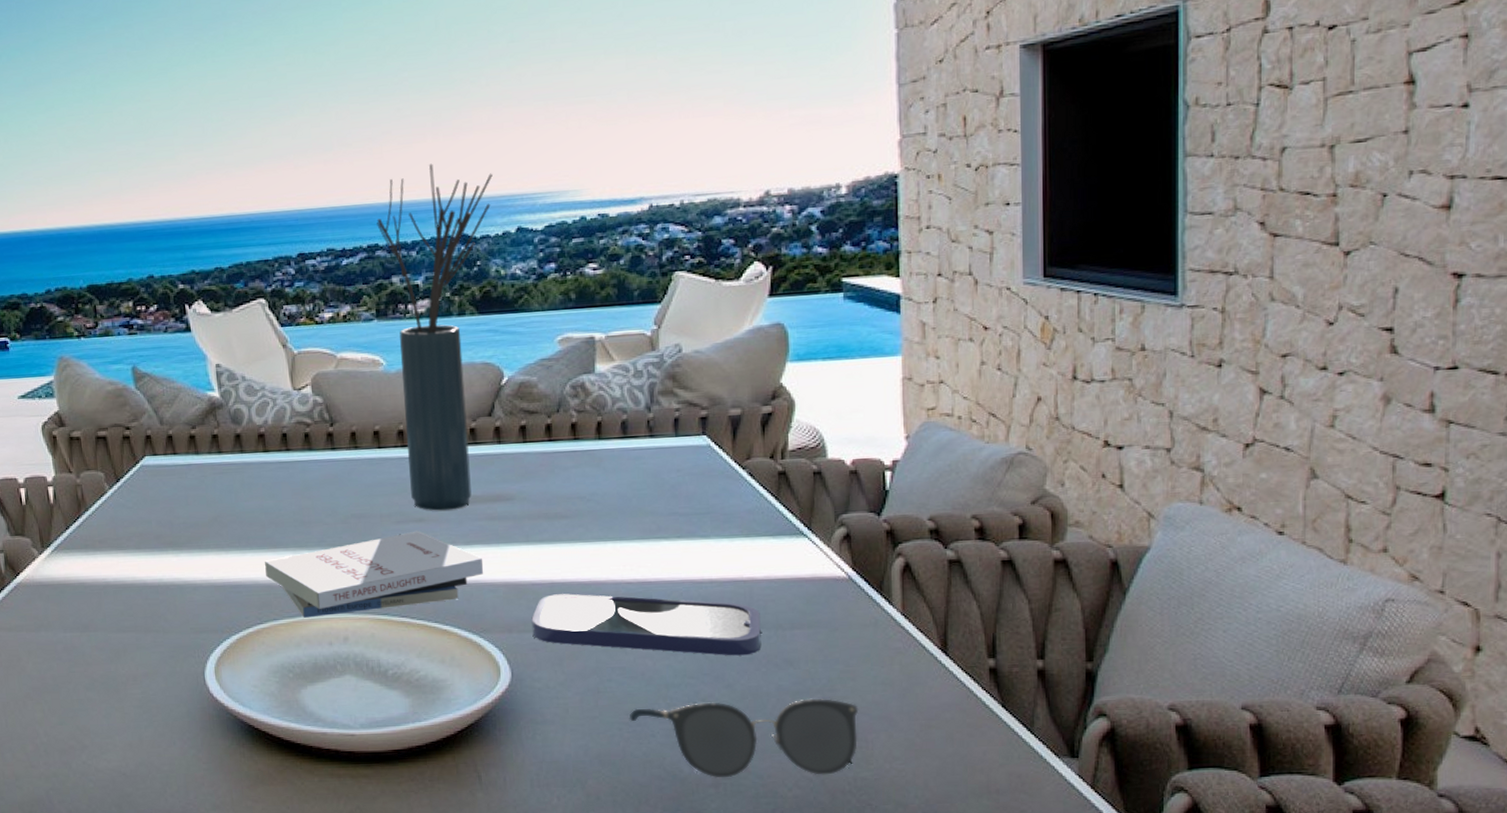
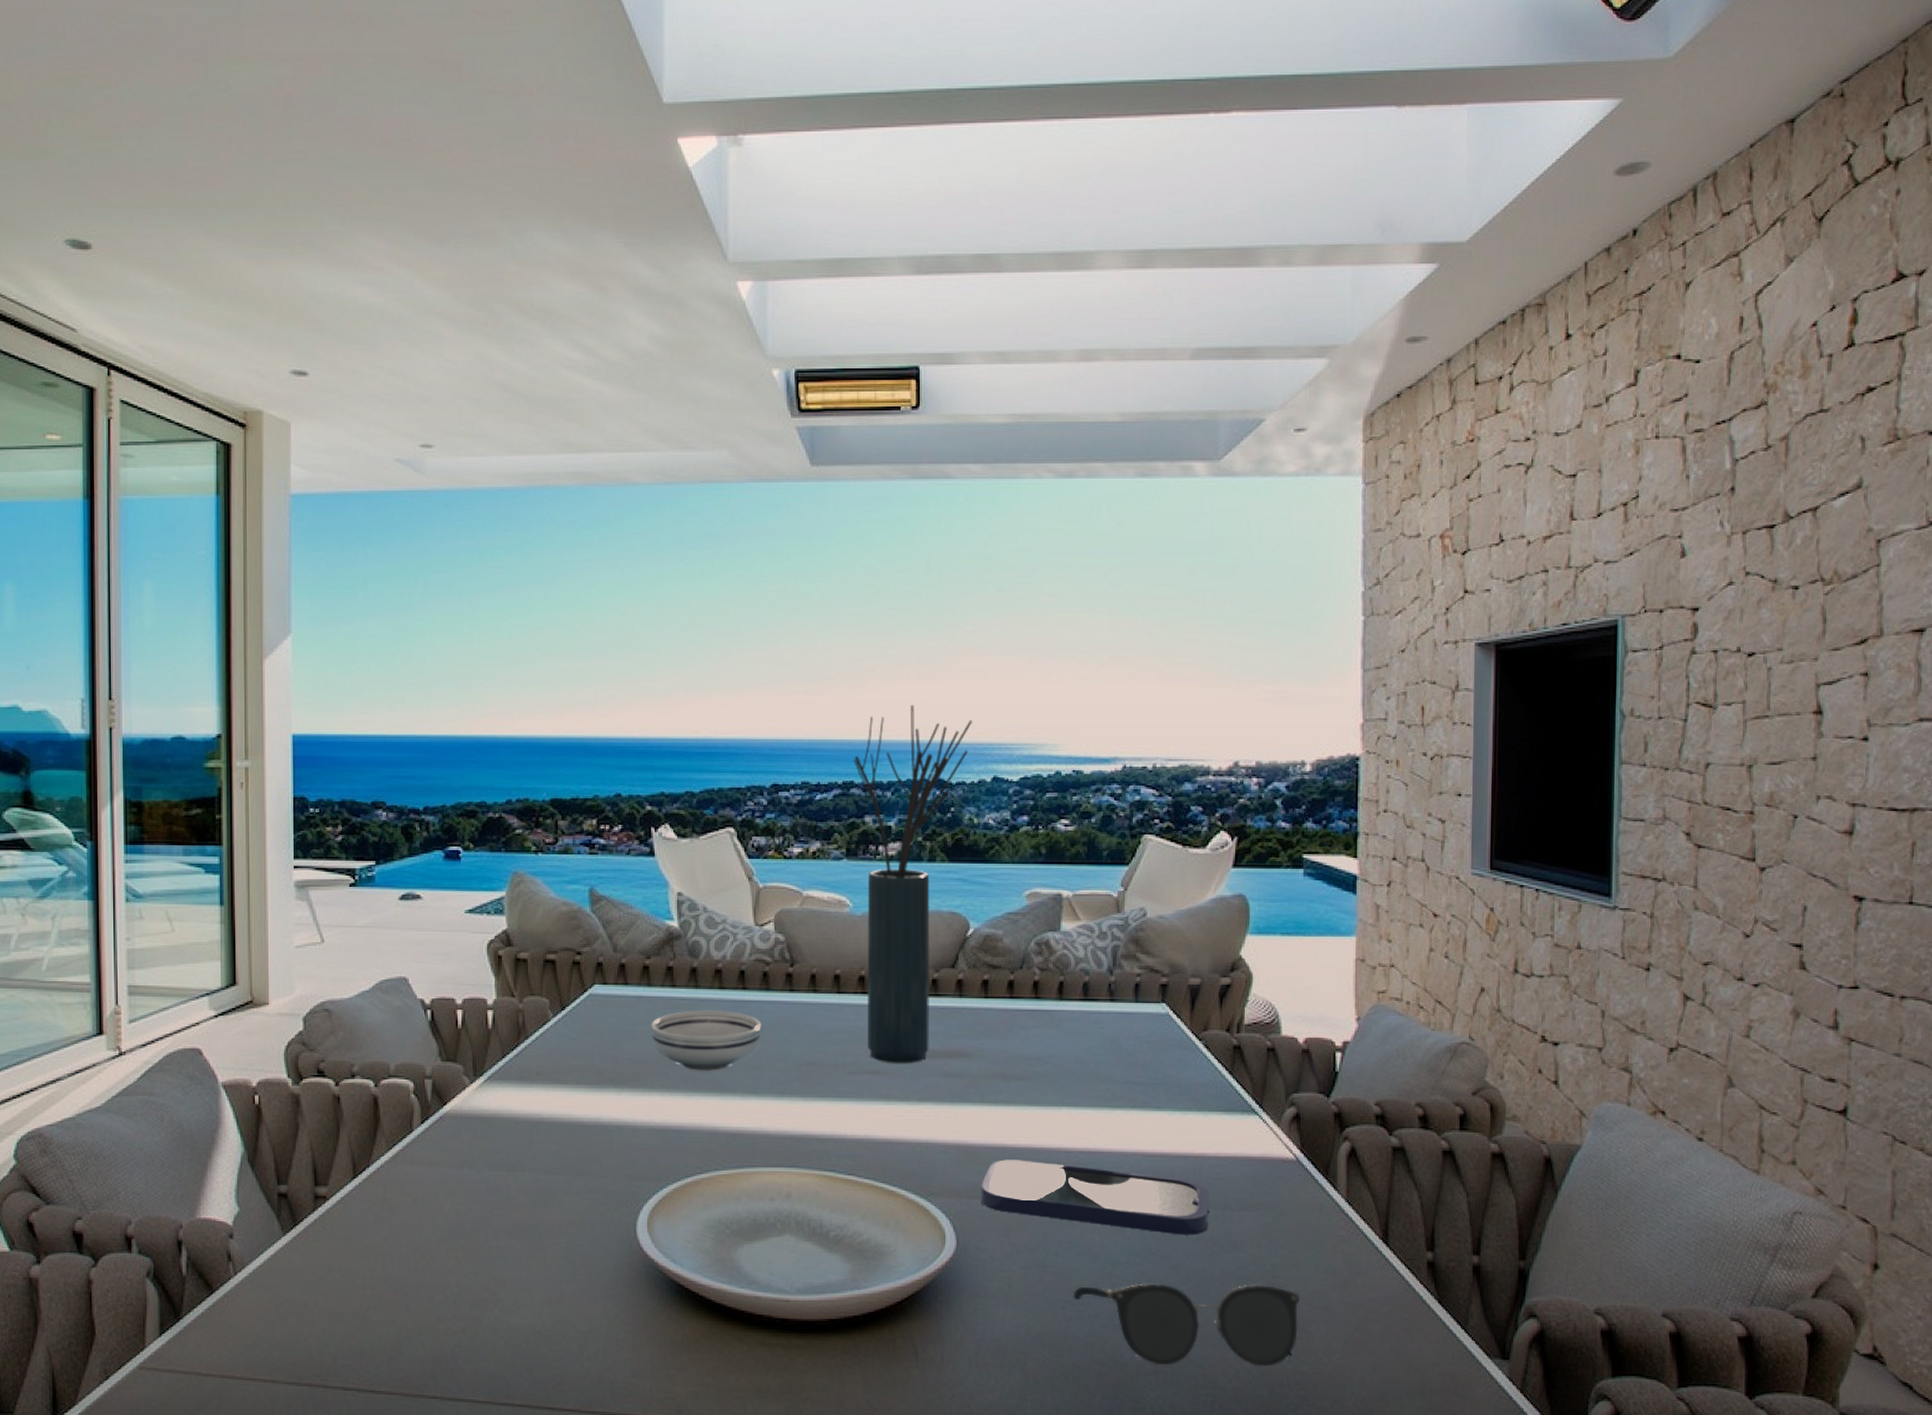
bowl: none [202,472,308,530] -> present [651,1010,762,1072]
books: present [265,530,484,618] -> none [711,1083,936,1170]

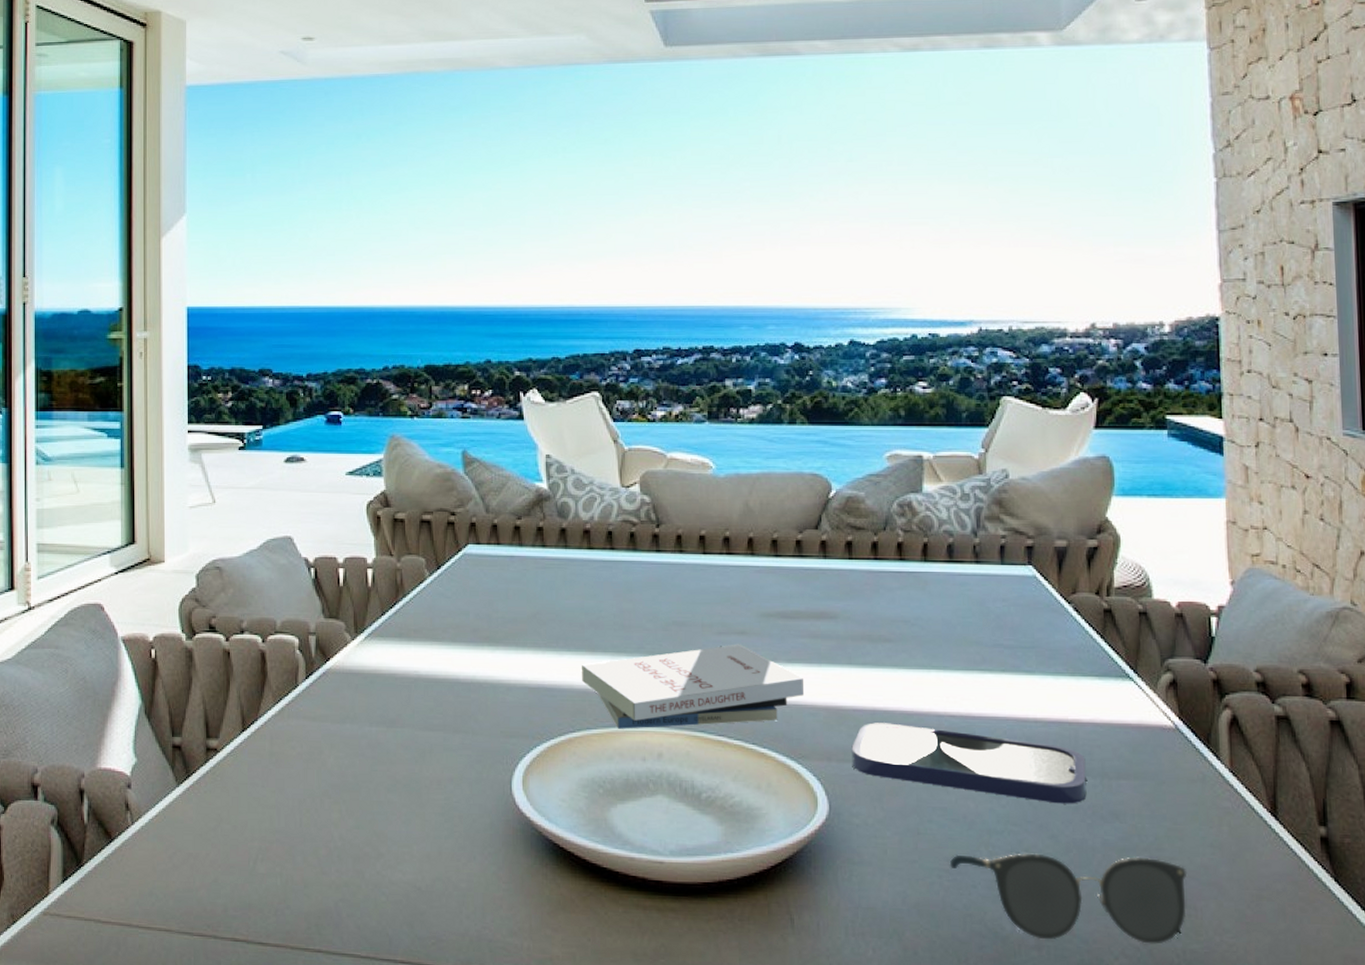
bowl: present [651,1010,762,1072] -> none [523,570,630,631]
books: none [711,1083,936,1170] -> present [582,644,805,729]
vase: present [854,704,972,1063] -> none [713,271,827,624]

